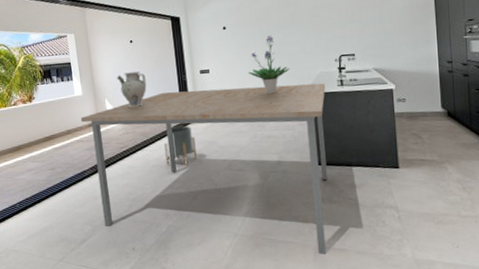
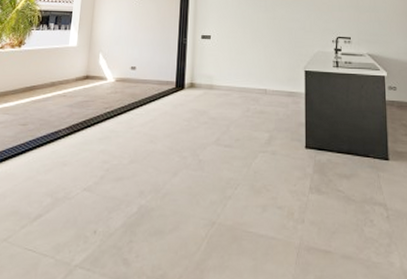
dining table: present [80,83,328,255] -> none [67,53,322,257]
ceramic jug: present [117,71,147,107] -> none [116,29,146,65]
planter: present [164,125,197,168] -> none [151,90,186,138]
potted plant: present [248,36,290,94] -> none [248,10,289,67]

